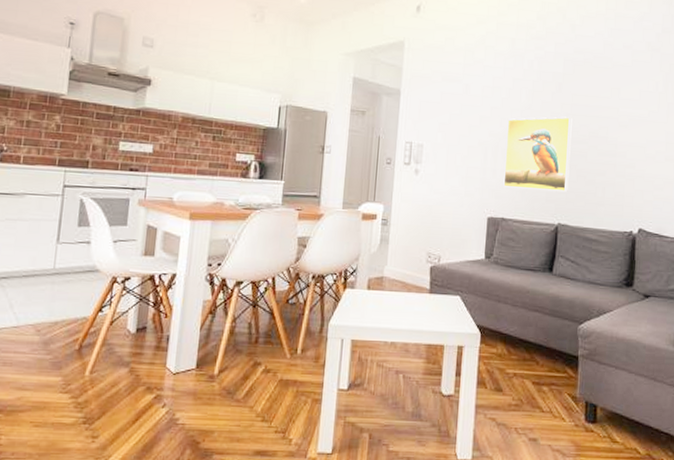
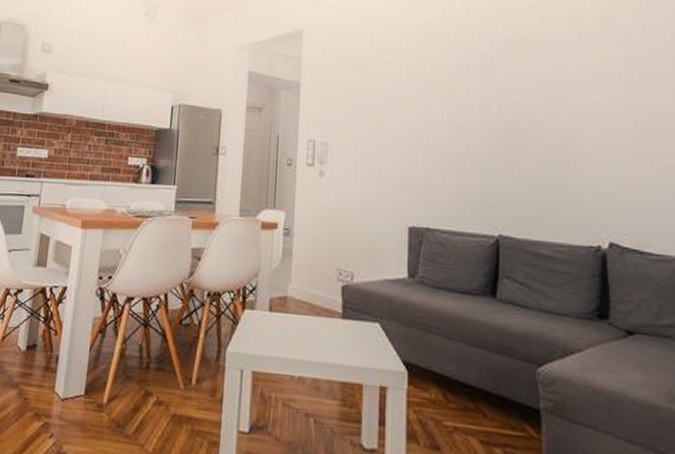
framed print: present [503,116,572,193] -> none [426,105,509,197]

